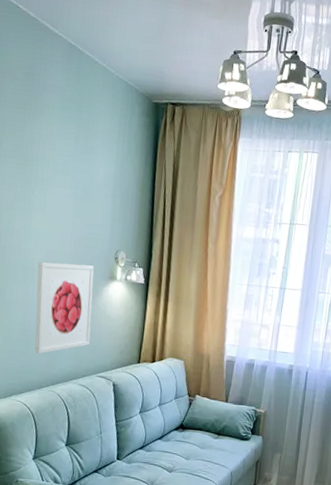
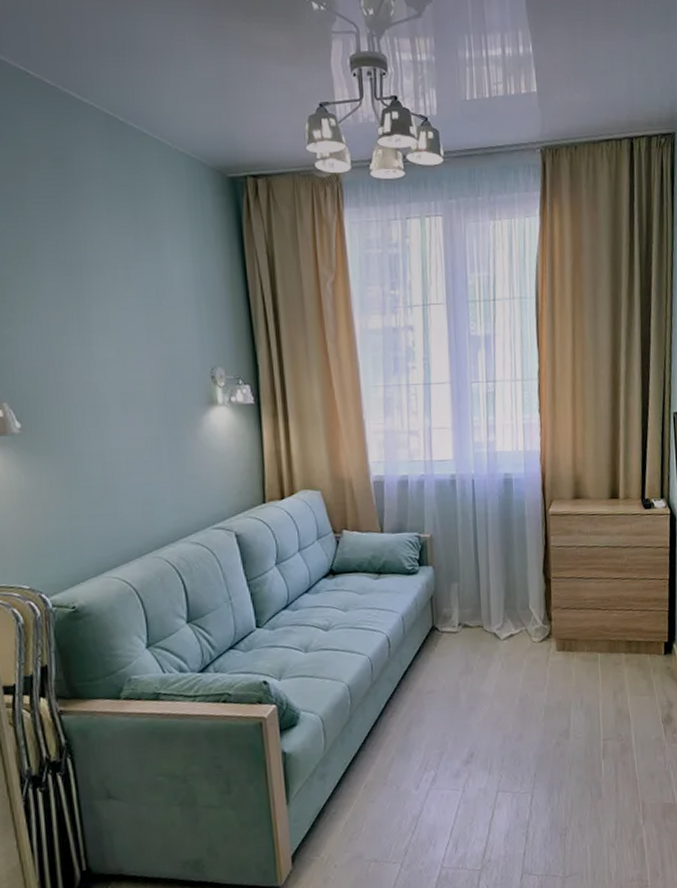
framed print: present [34,261,94,354] -> none [111,391,197,514]

